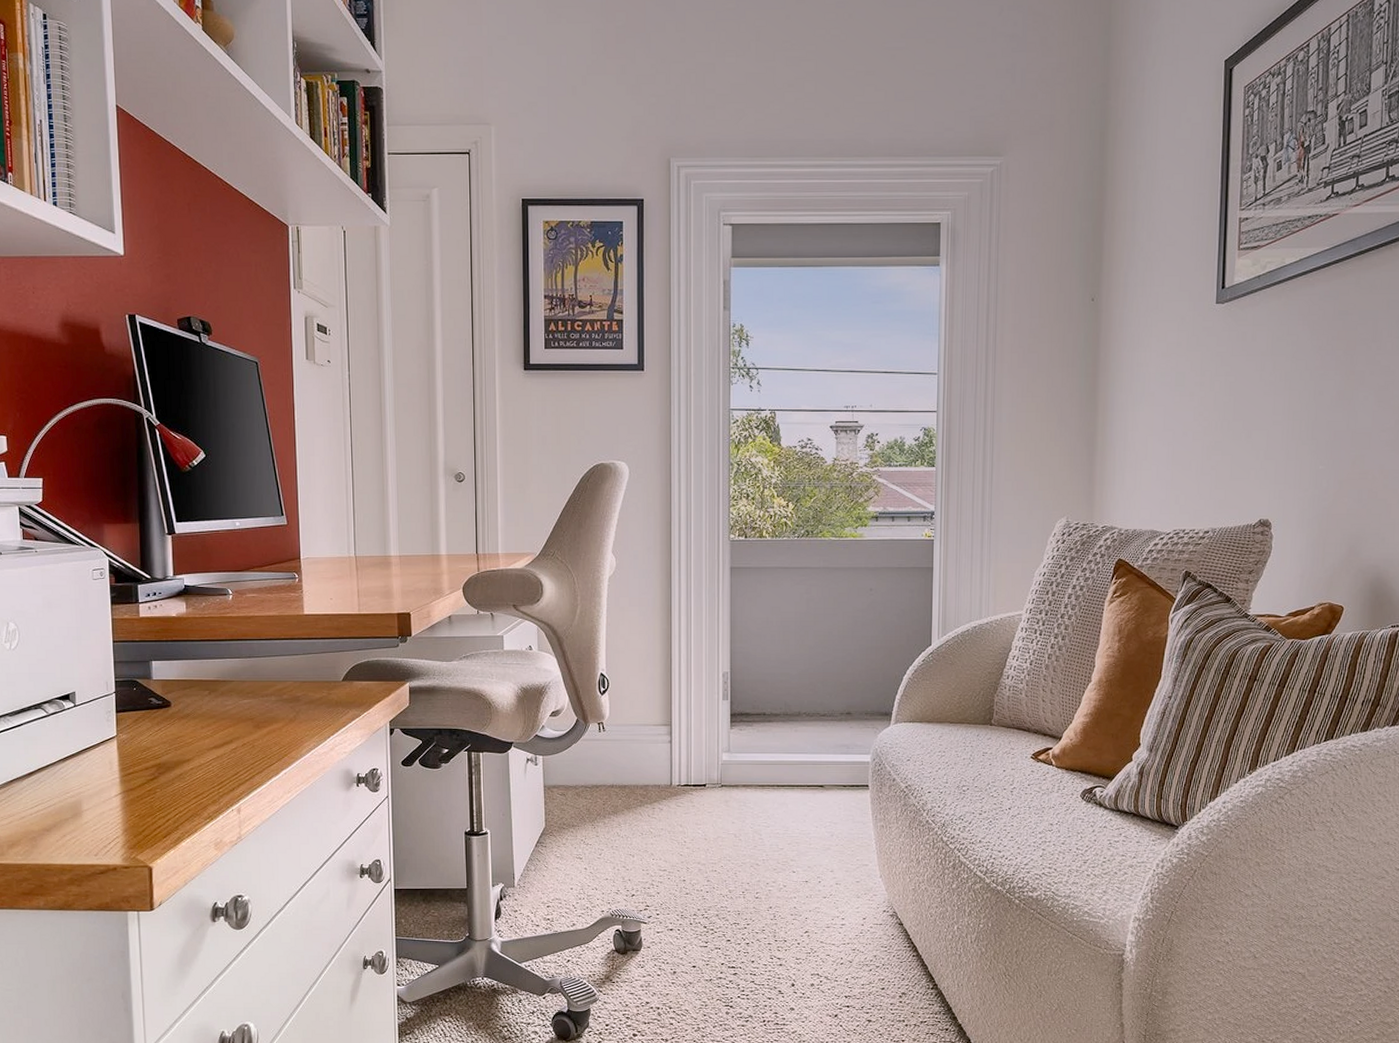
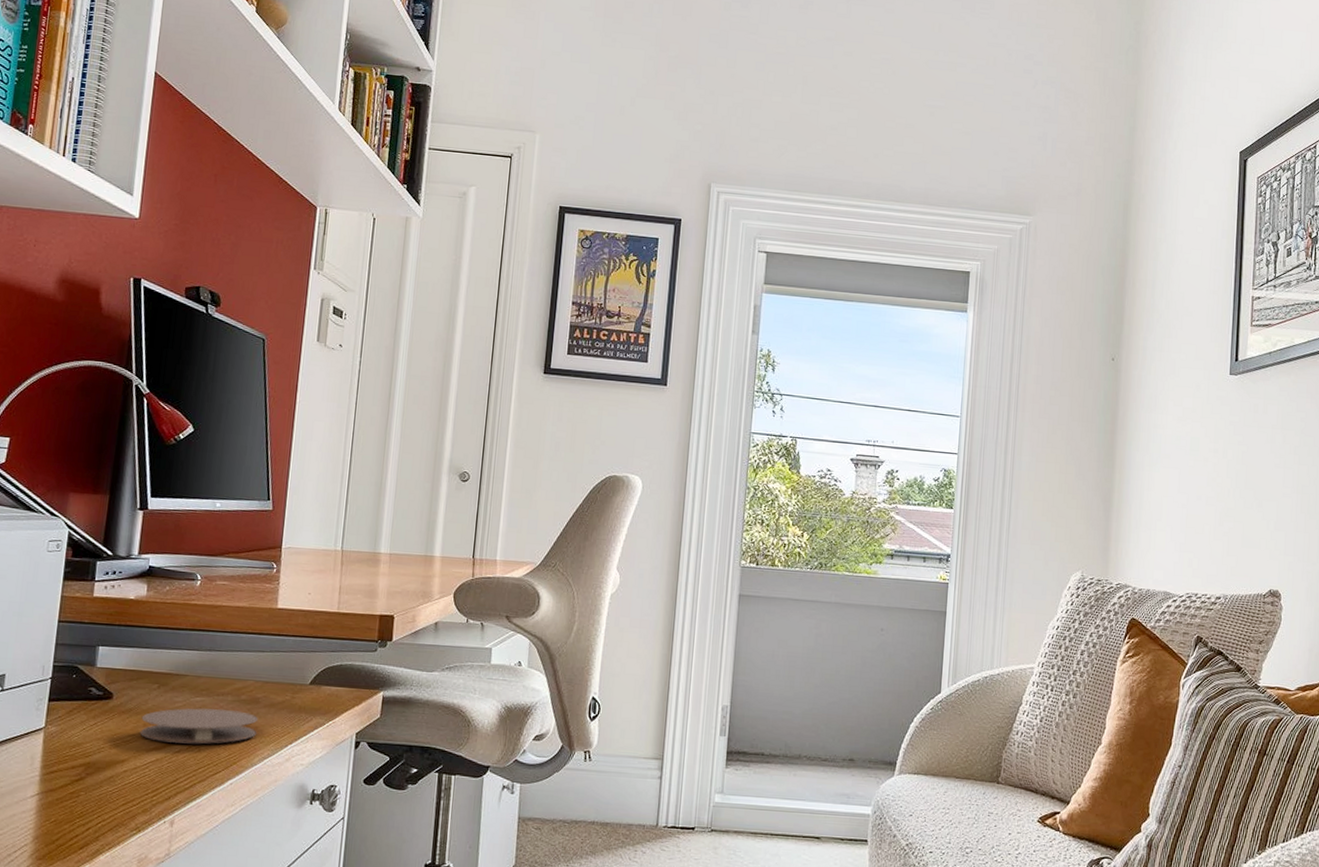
coaster: none [198,709,302,741] -> present [140,708,259,744]

